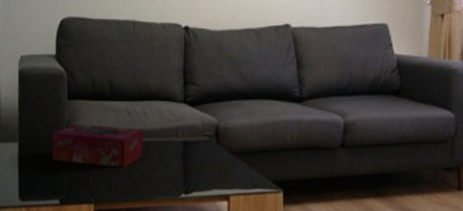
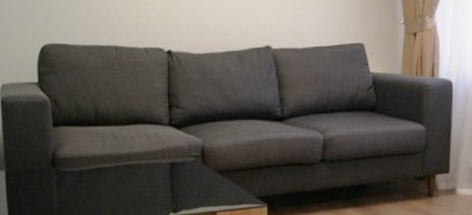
tissue box: present [52,123,144,167] -> none [39,150,131,190]

